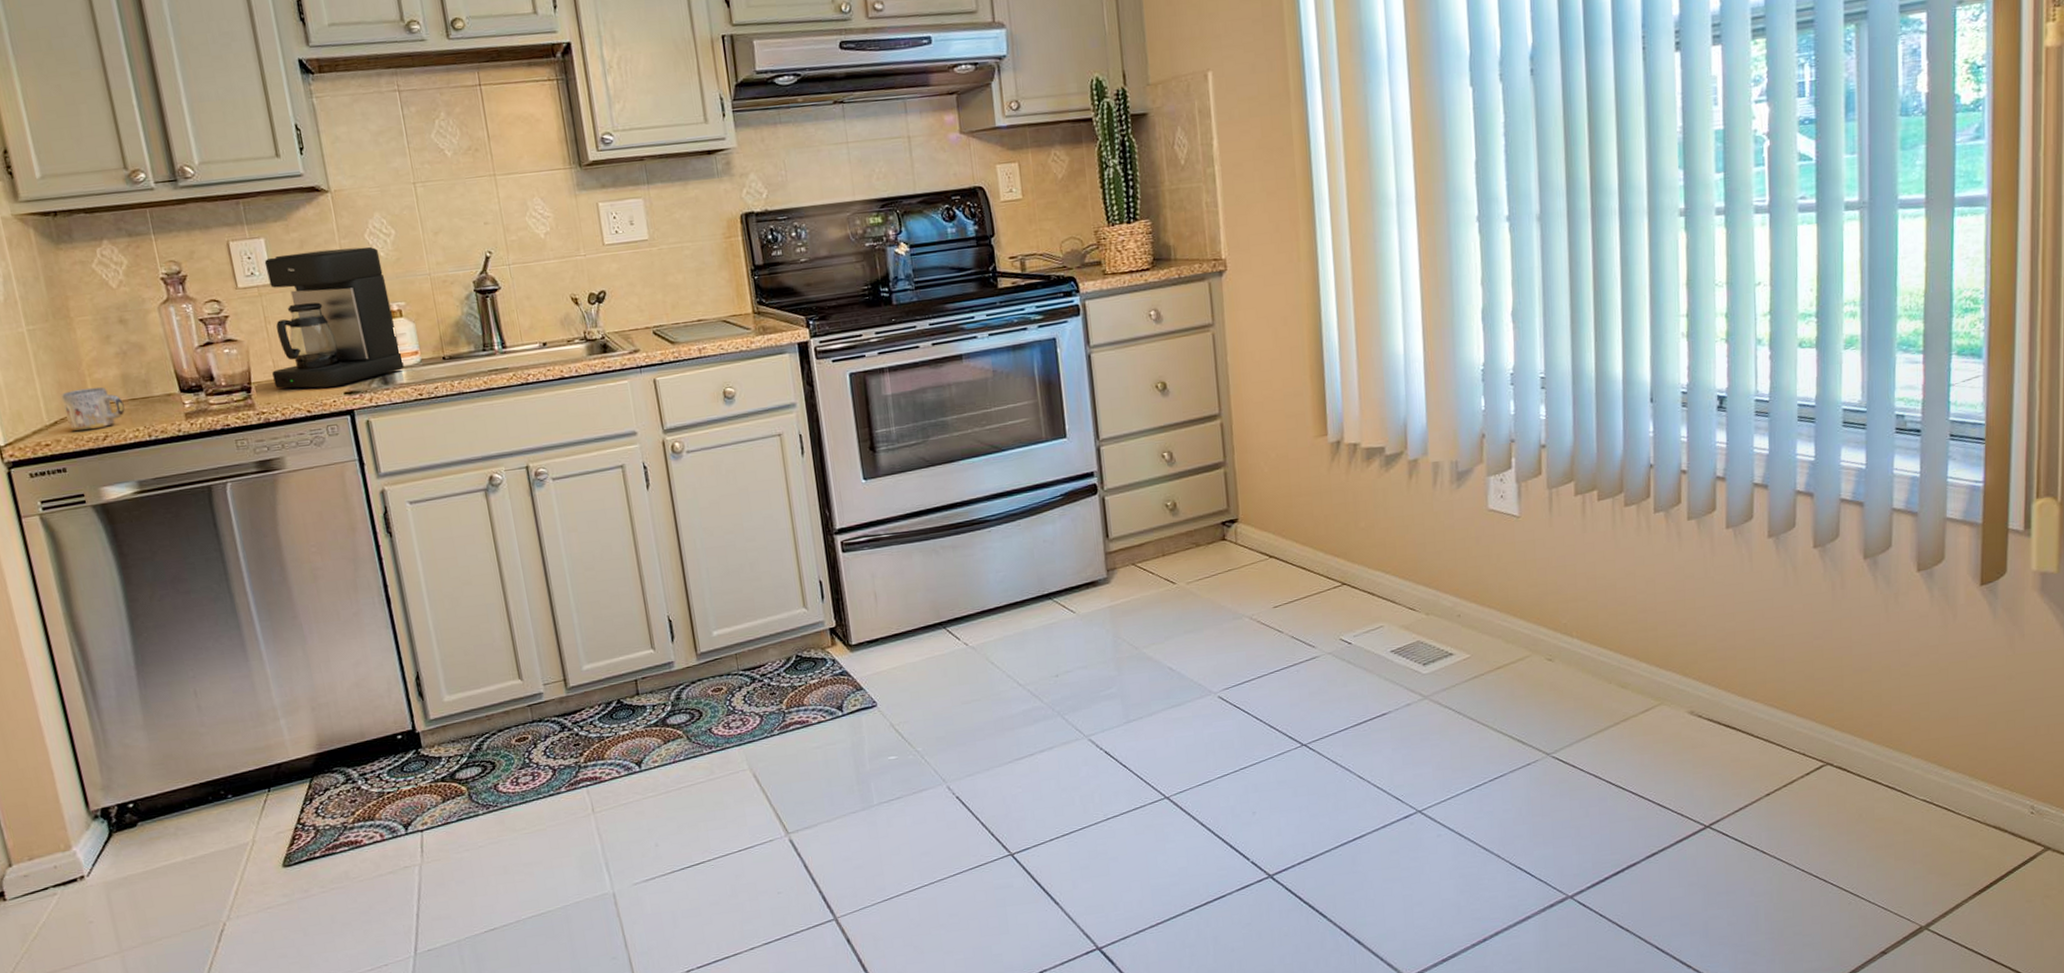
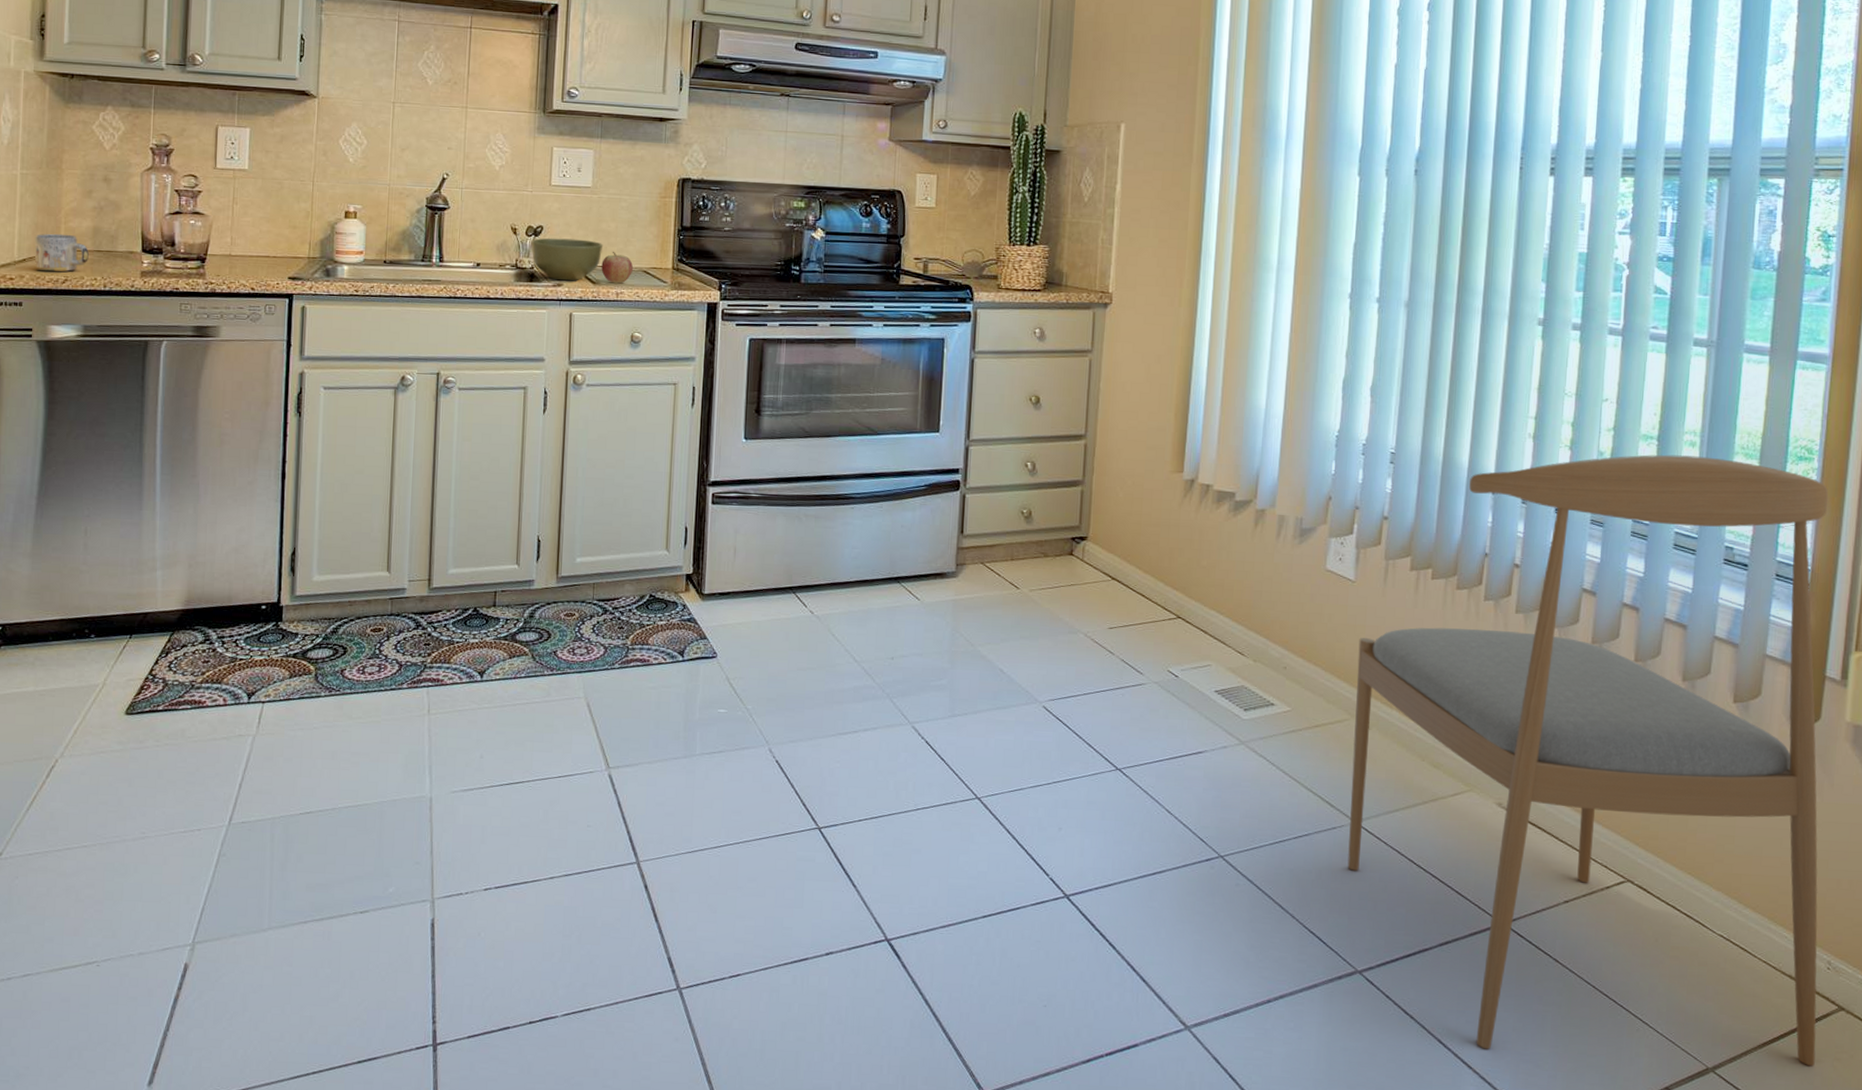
coffee maker: present [264,246,404,389] -> none [228,145,349,271]
bowl: none [596,297,675,347] -> present [531,238,604,281]
fruit: none [676,304,711,340] -> present [601,251,633,284]
dining chair: none [1531,324,2025,948] -> present [1347,454,1829,1066]

